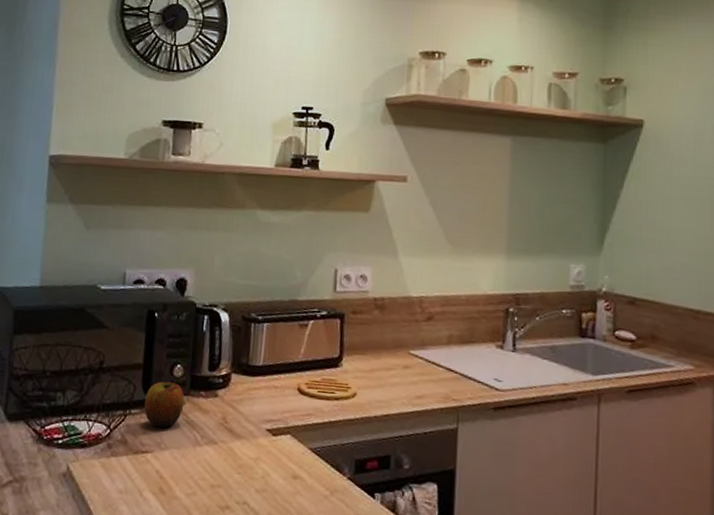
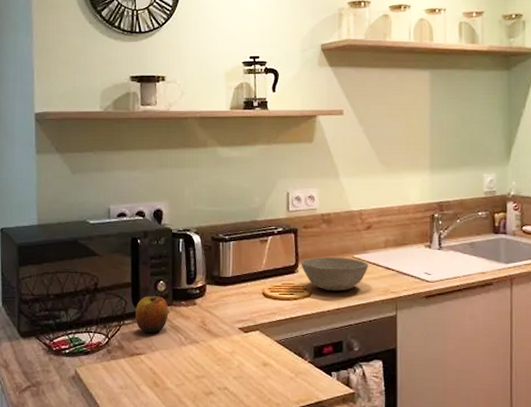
bowl: none [346,350,427,394] -> present [301,256,368,291]

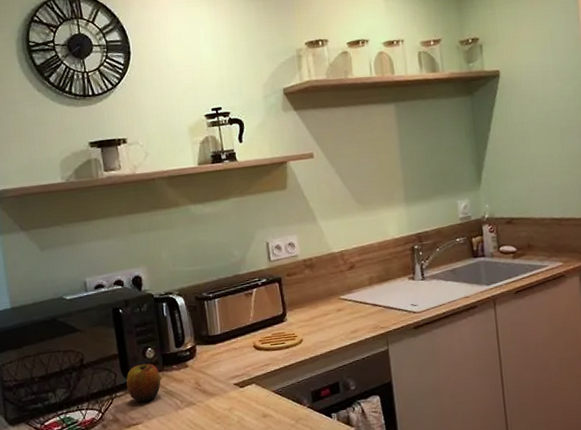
bowl: present [301,256,368,291] -> none [288,299,356,335]

